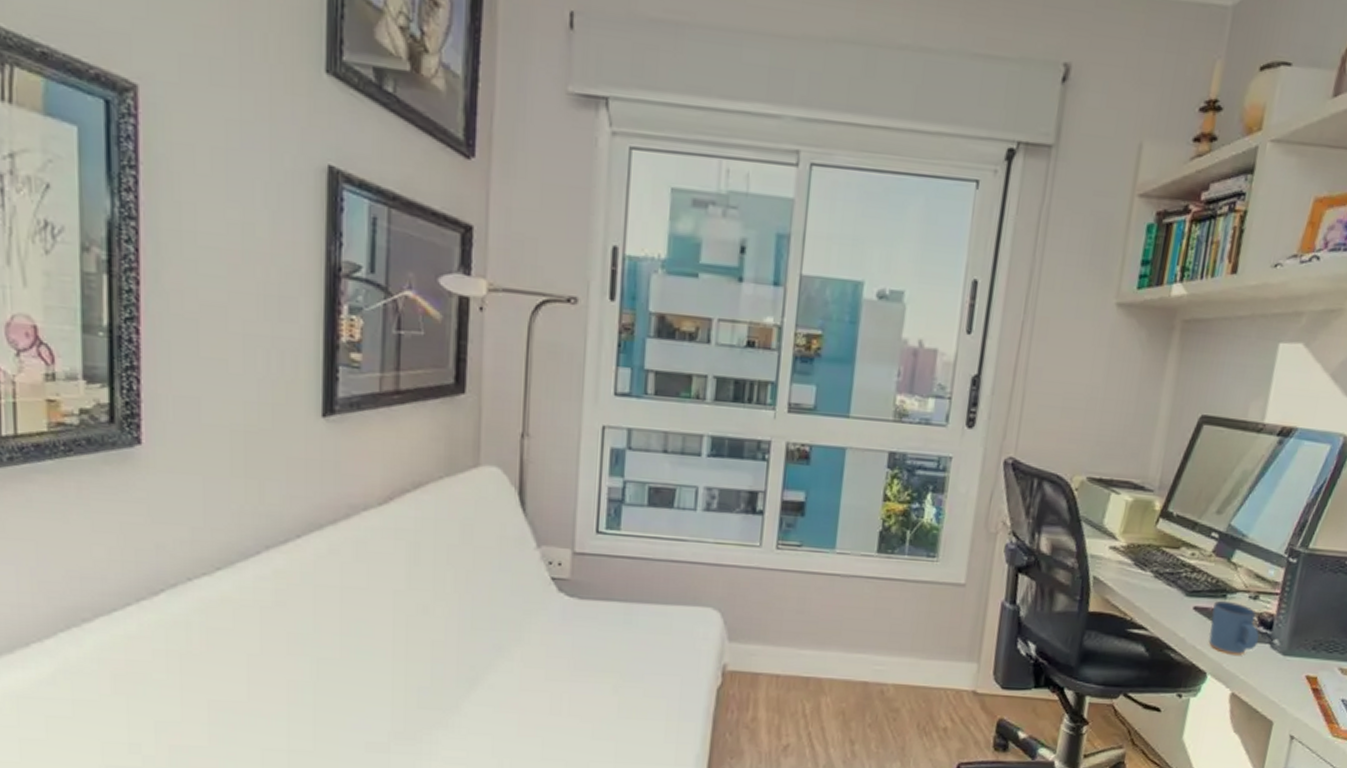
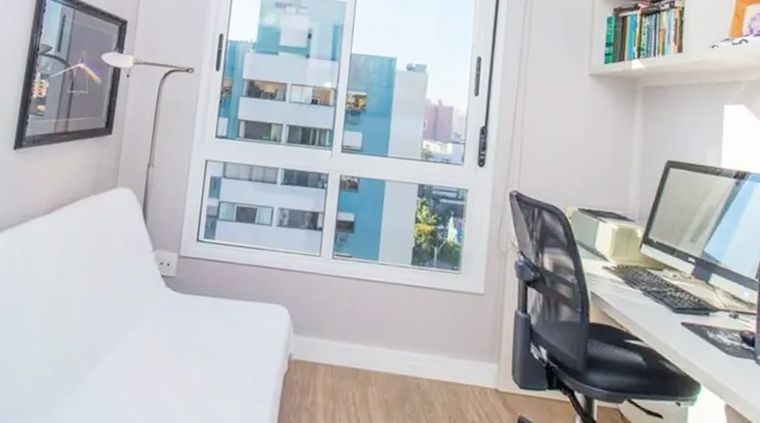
mug: present [1208,600,1259,655] -> none [697,317,743,369]

